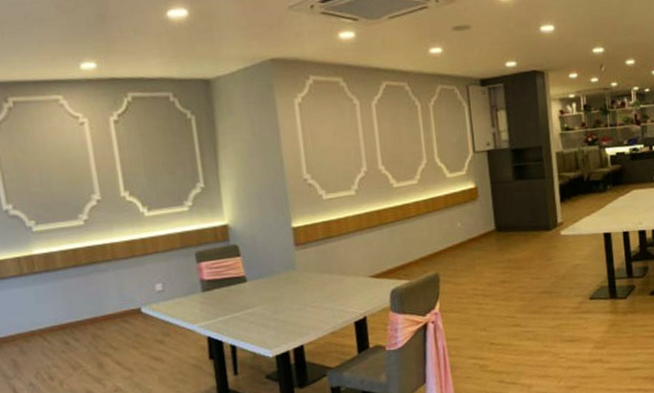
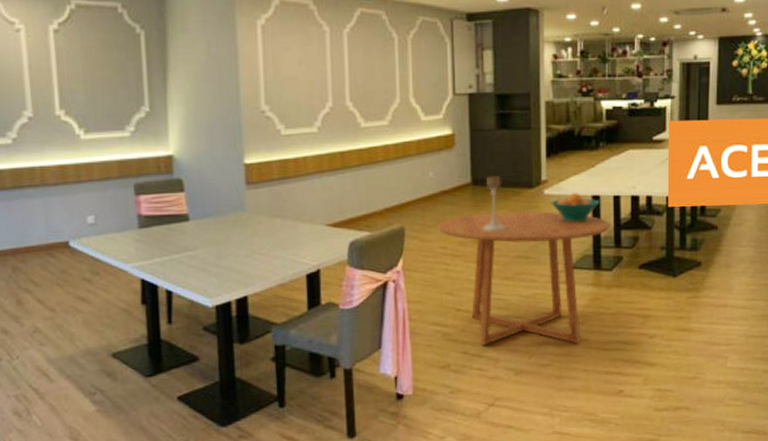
dining table: none [468,250,623,374] -> present [437,211,611,345]
candle holder: none [509,221,529,272] -> present [483,175,506,232]
fruit bowl: none [567,232,611,258] -> present [551,193,600,222]

